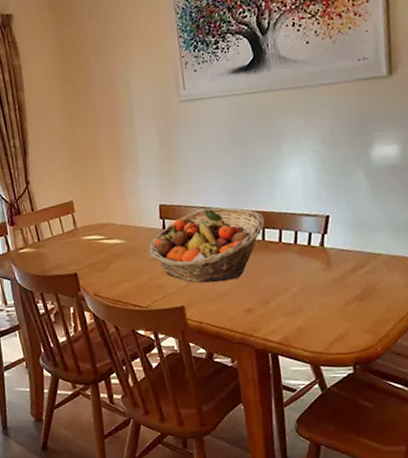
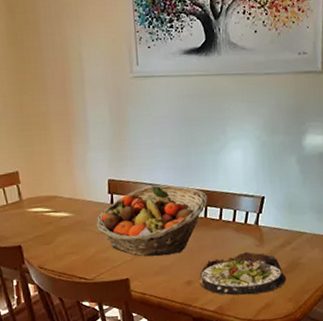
salad plate: none [259,277,362,325] -> present [198,252,286,296]

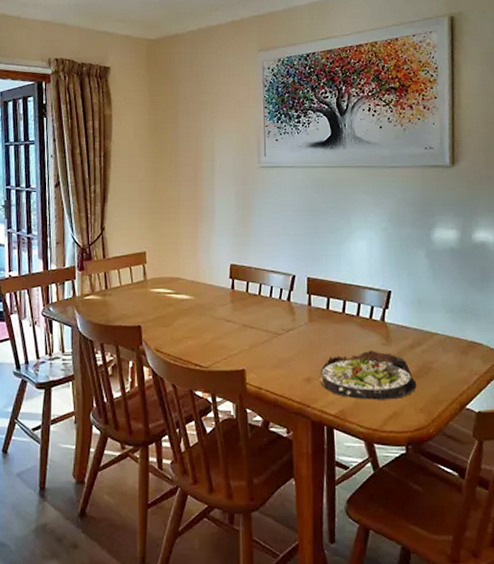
fruit basket: present [96,185,208,257] -> none [215,273,330,347]

